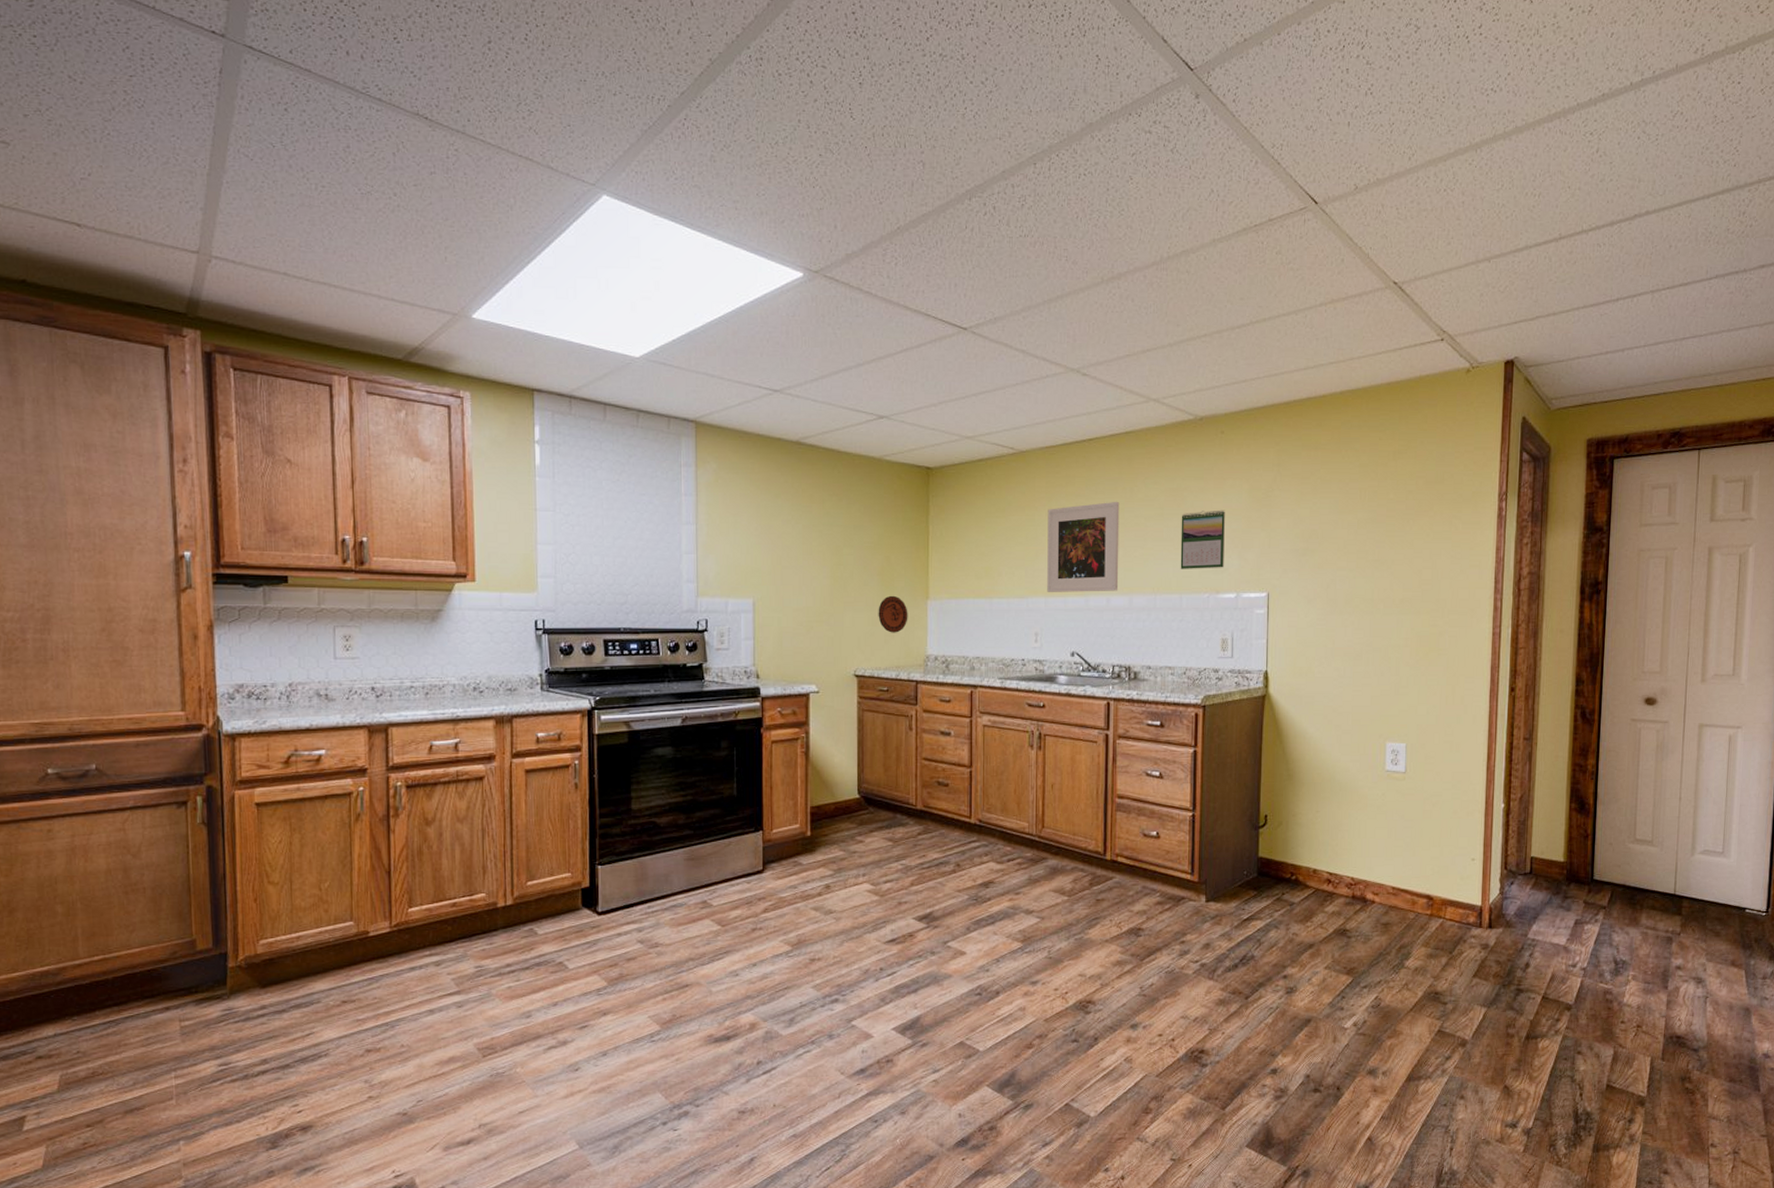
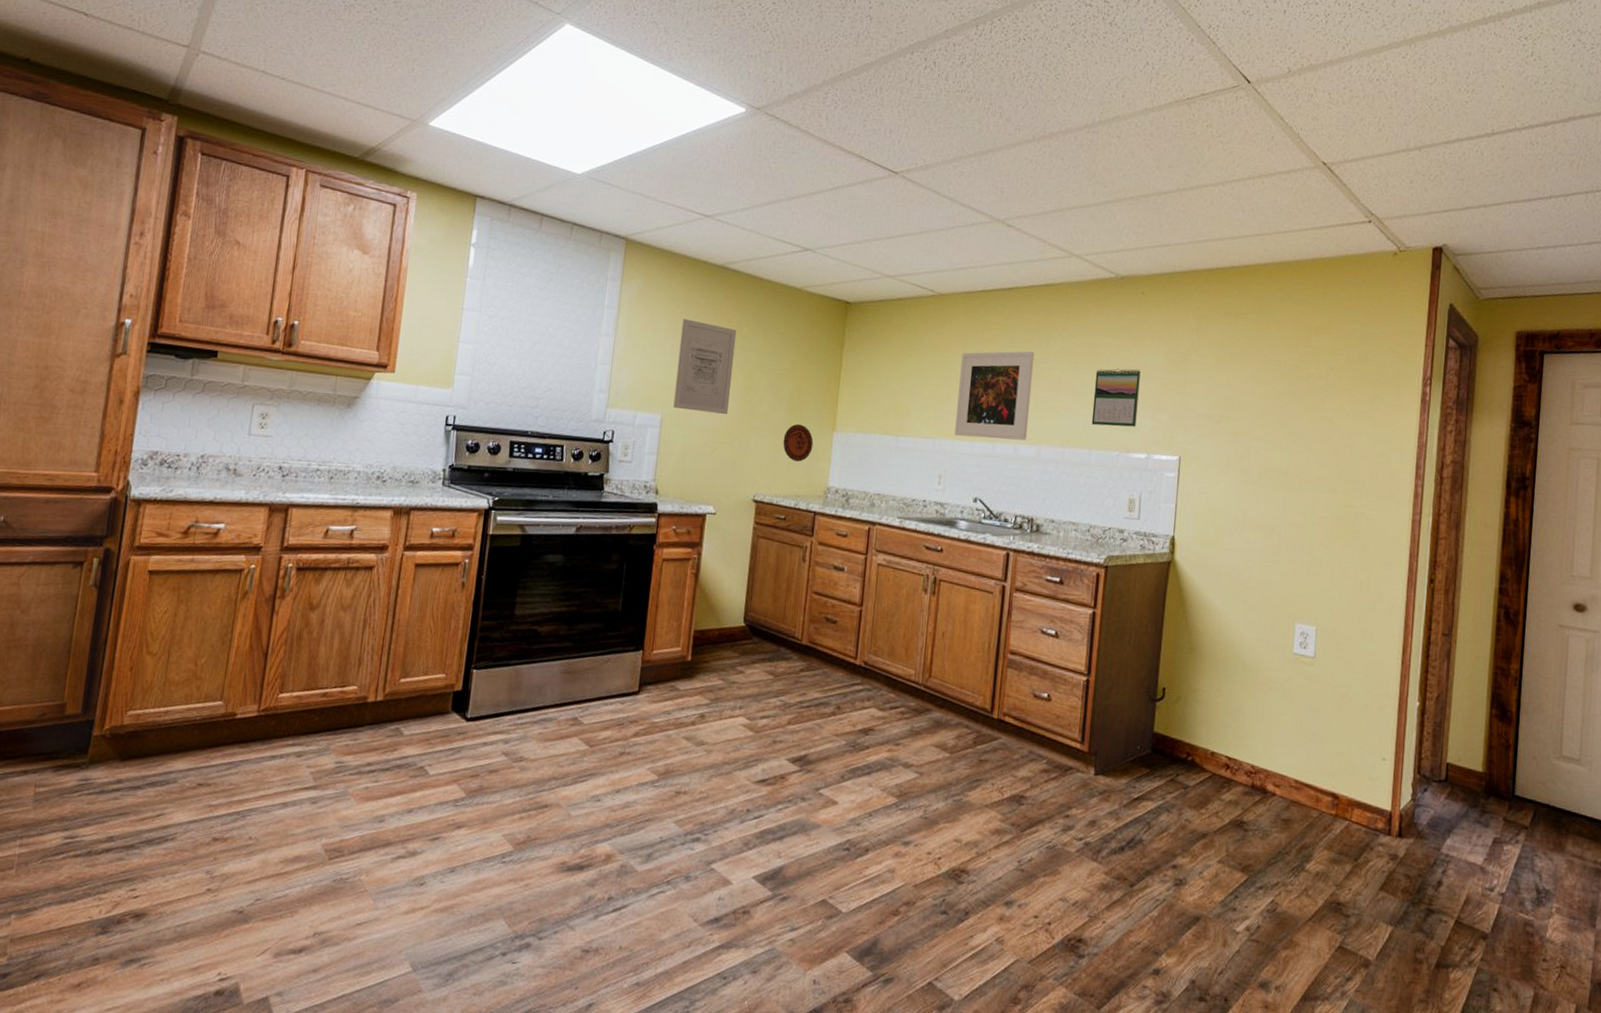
wall art: none [763,500,820,592] -> present [673,319,737,414]

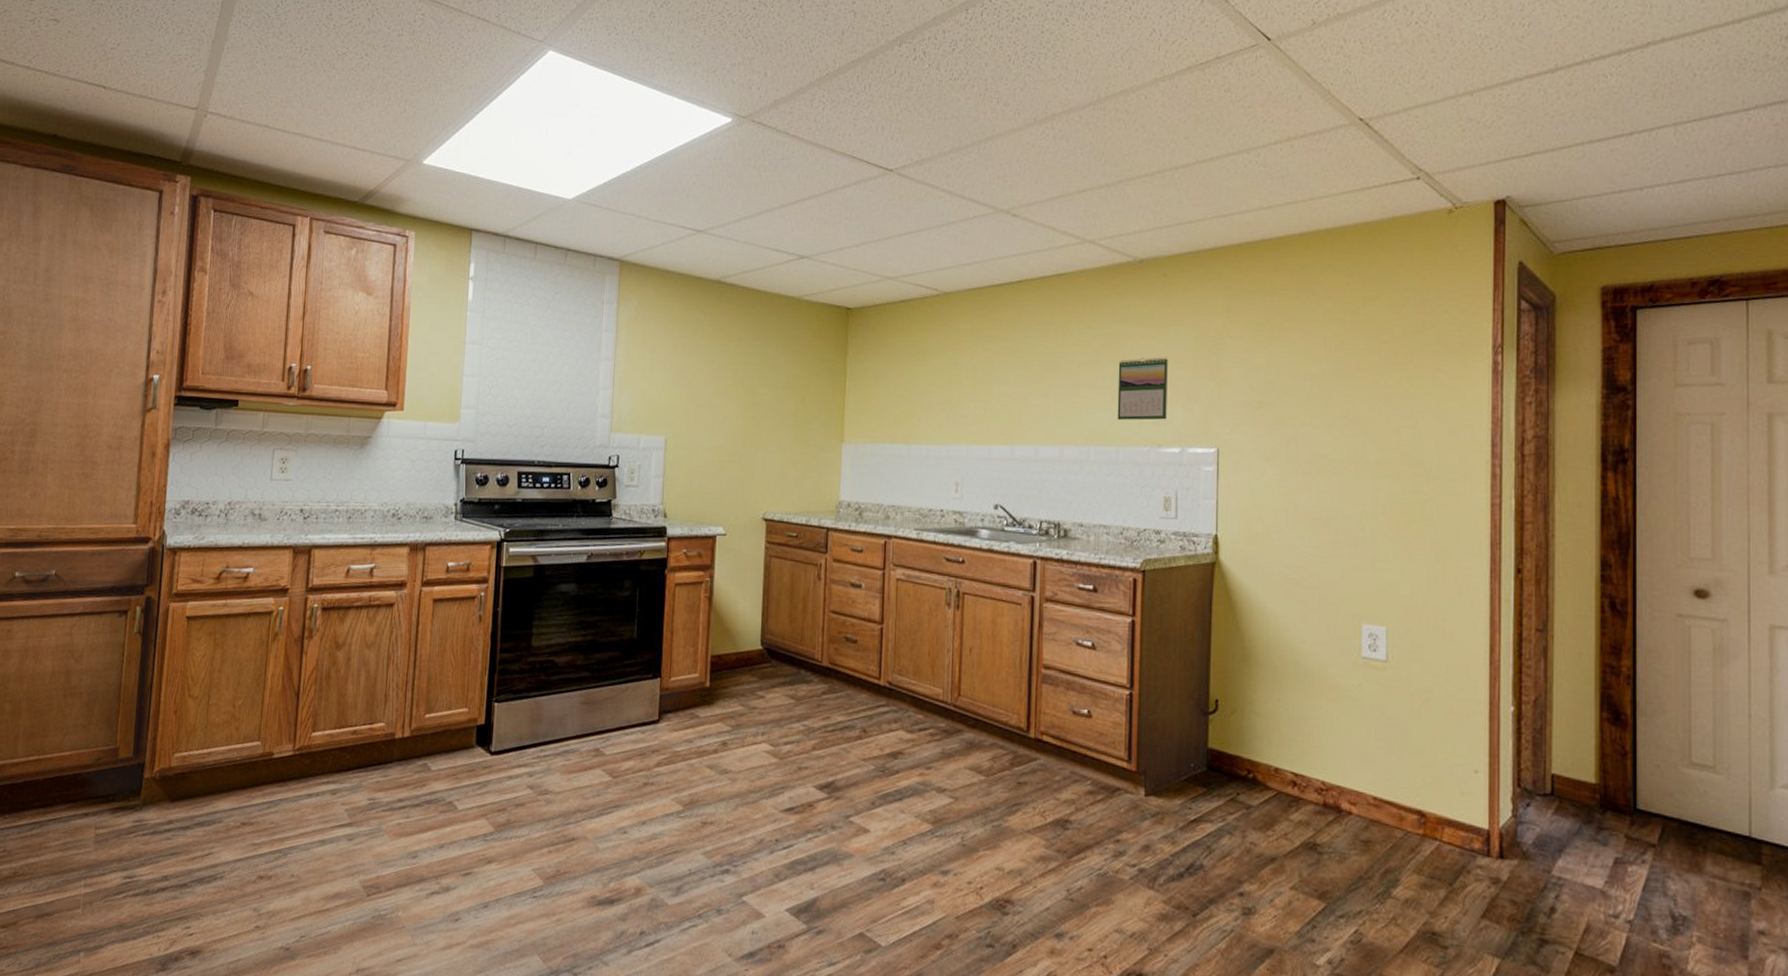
wall art: present [673,319,737,414] -> none [677,337,737,432]
decorative plate: present [783,423,814,462] -> none [790,437,822,477]
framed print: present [955,351,1035,441] -> none [970,345,1051,441]

